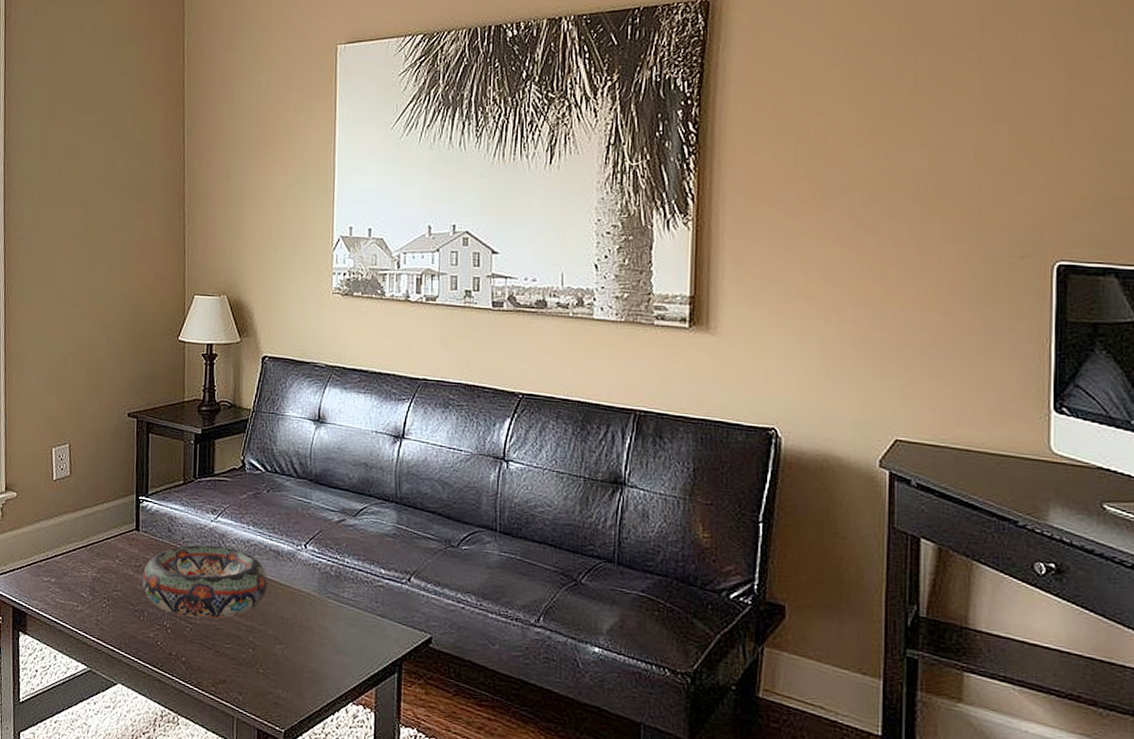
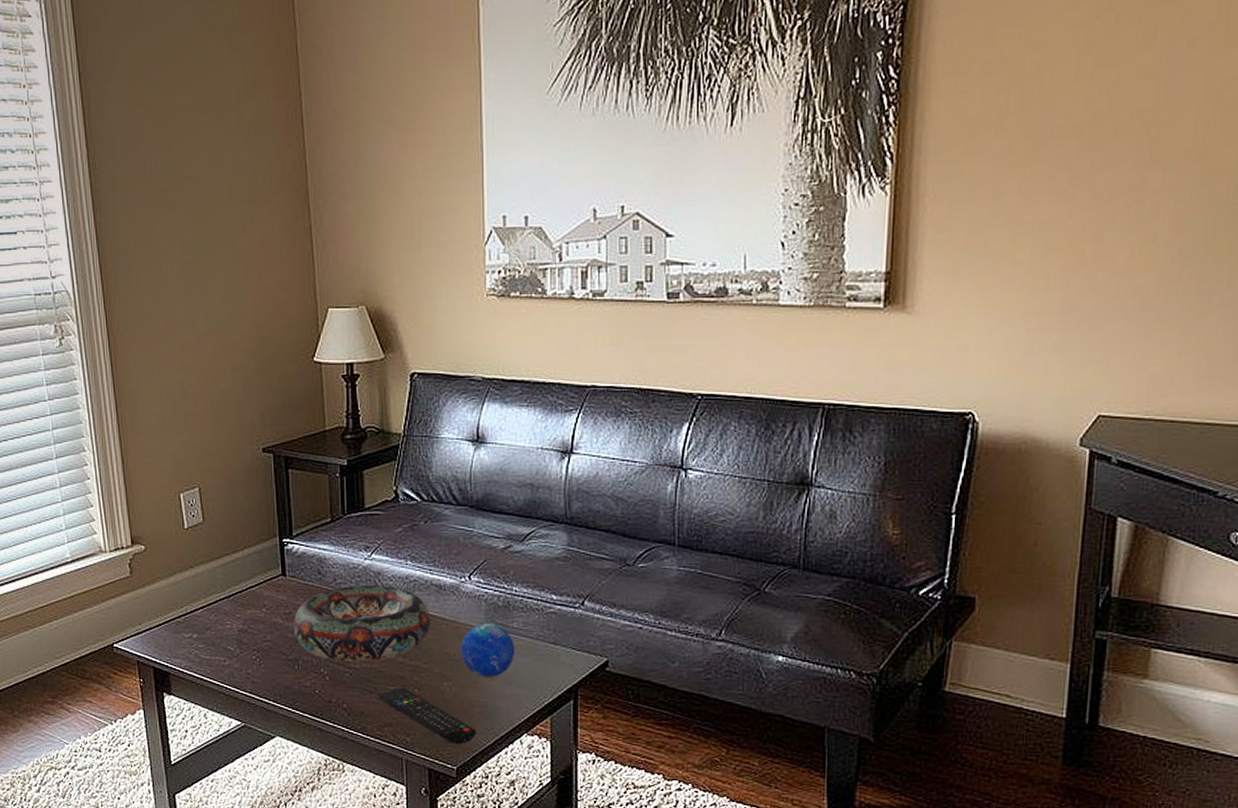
remote control: none [216,646,304,708] -> present [379,687,476,745]
decorative orb: none [293,590,345,644] -> present [460,623,515,677]

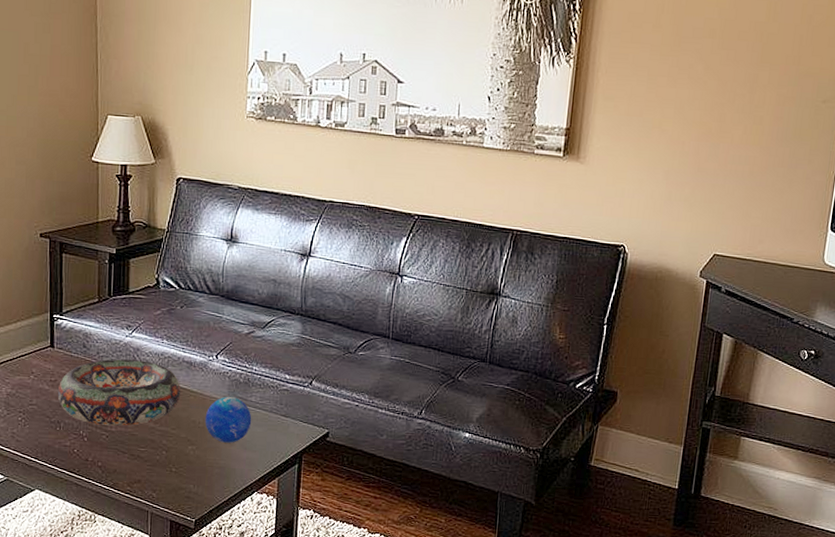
remote control: present [379,687,476,745] -> none [131,449,214,501]

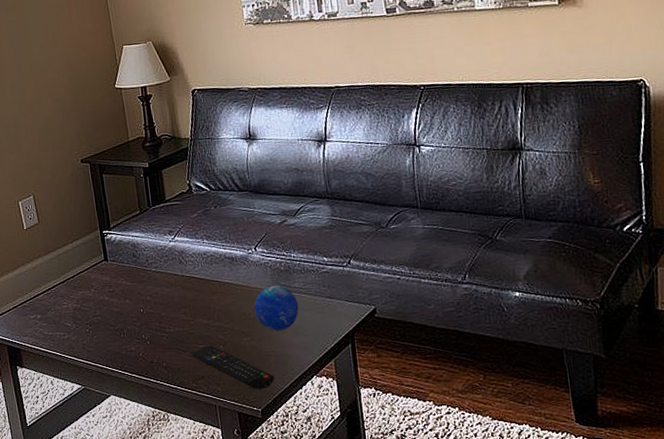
decorative bowl: present [57,359,181,426] -> none [116,262,228,328]
remote control: none [131,449,214,501] -> present [191,345,274,390]

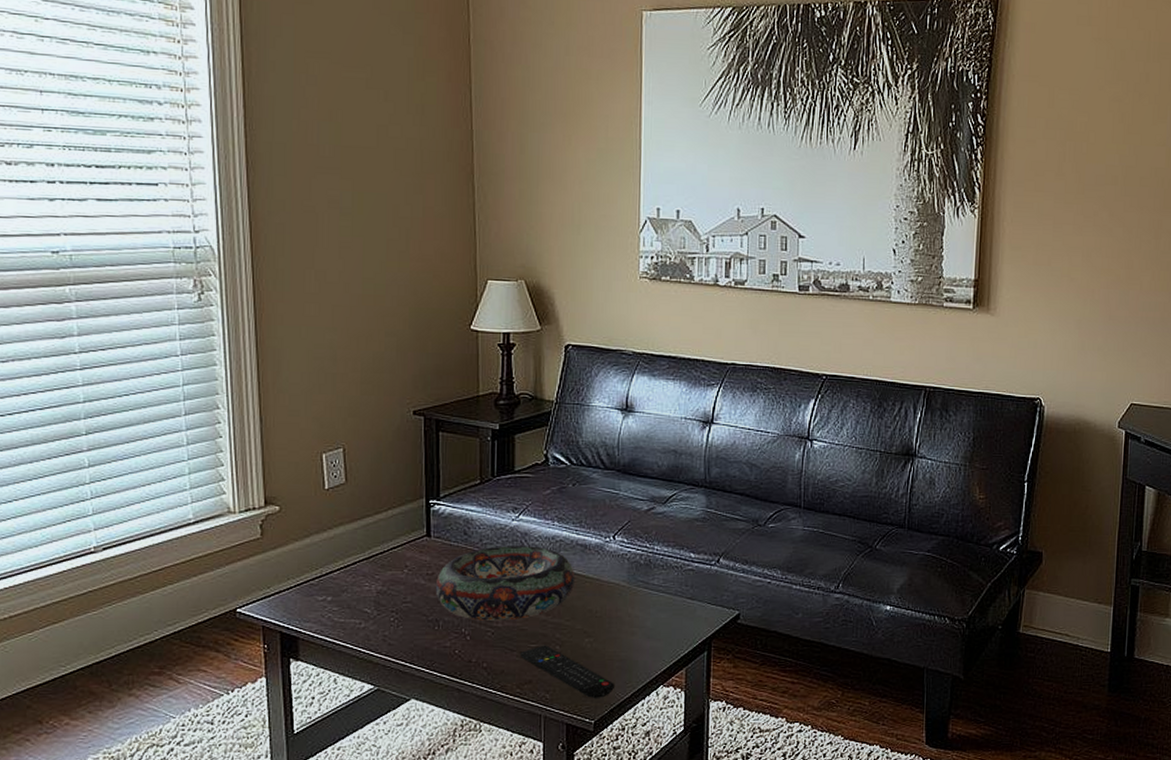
decorative bowl: none [116,262,228,328] -> present [435,546,575,621]
decorative orb: present [254,285,299,331] -> none [602,580,655,632]

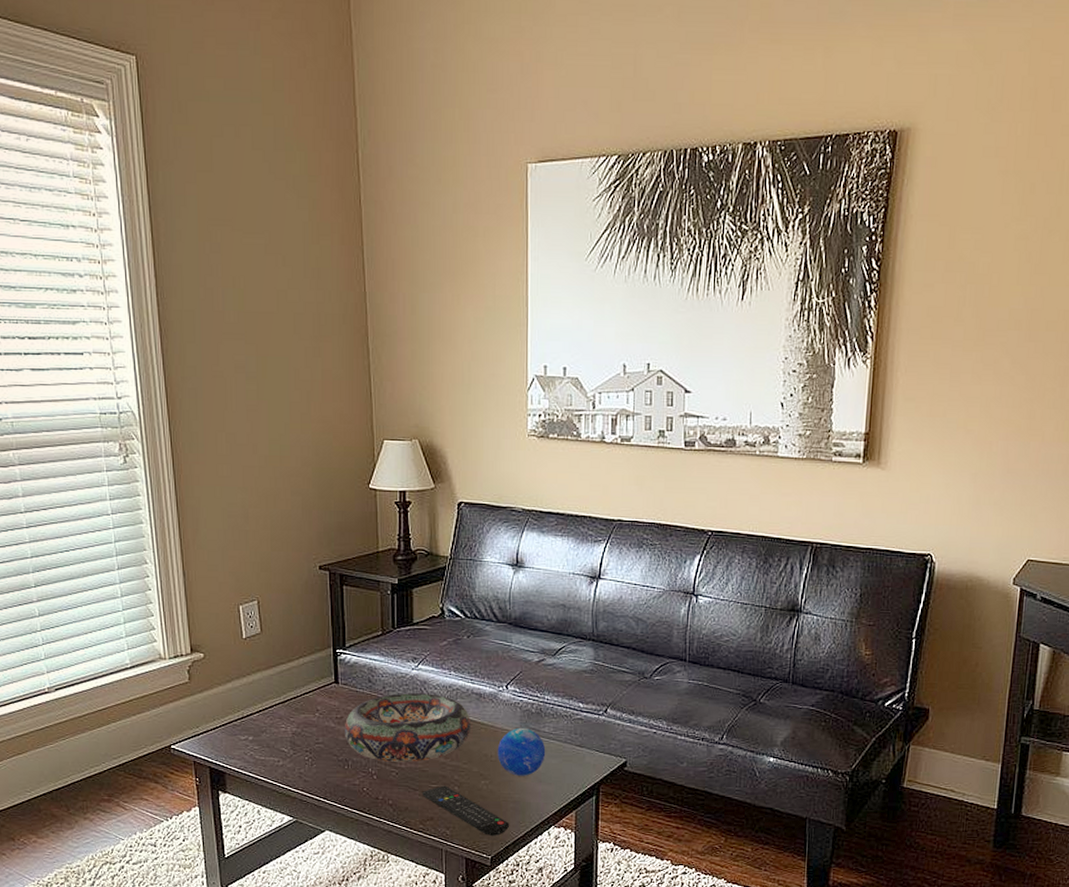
decorative orb: none [602,580,655,632] -> present [497,727,546,776]

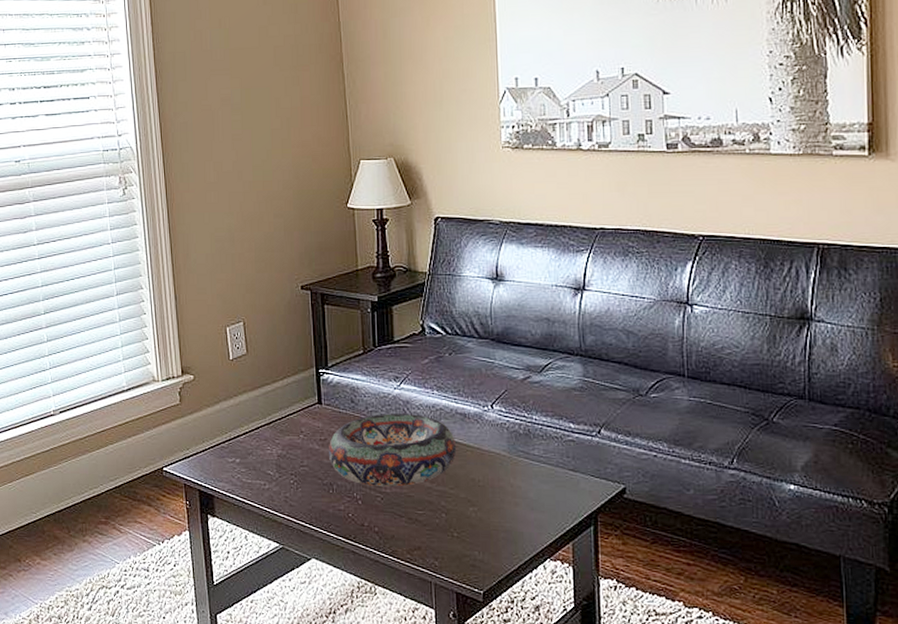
remote control: present [422,785,509,837] -> none [409,512,501,569]
decorative orb: present [497,727,546,776] -> none [485,450,537,503]

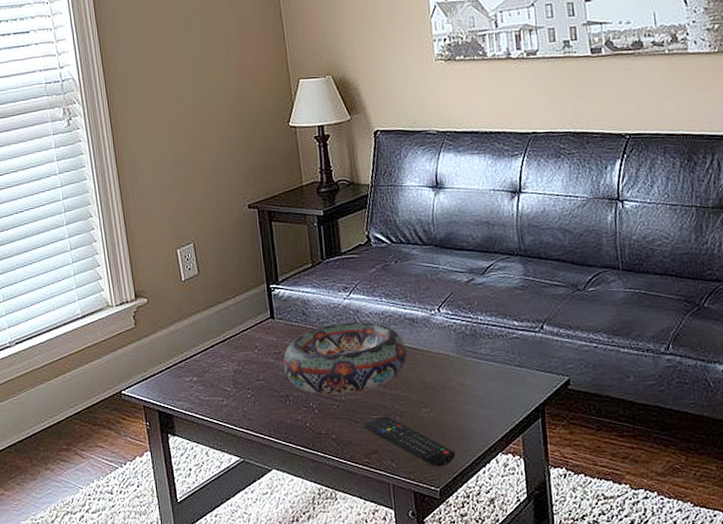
remote control: none [409,512,501,569] -> present [364,416,455,468]

